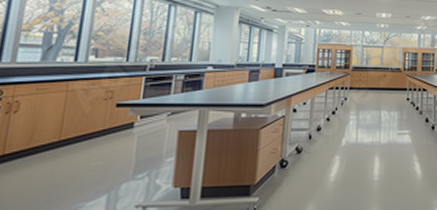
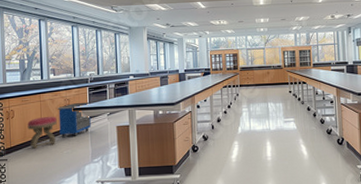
stool: none [38,112,88,159] -> present [27,116,57,150]
cabinet: none [89,97,144,144] -> present [57,103,91,138]

